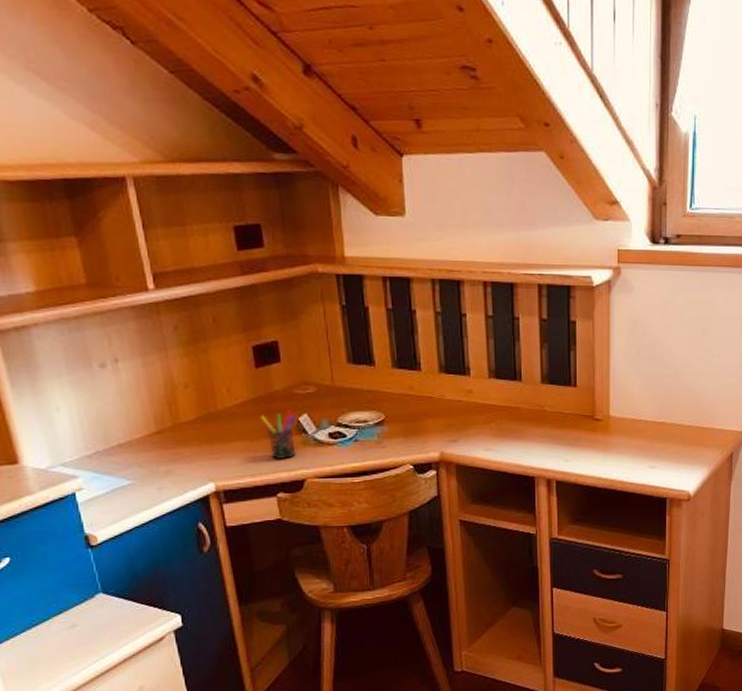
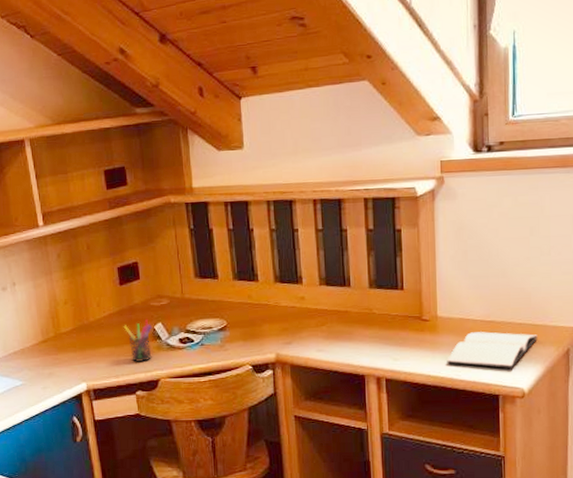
book: none [618,433,704,471] -> present [447,332,537,368]

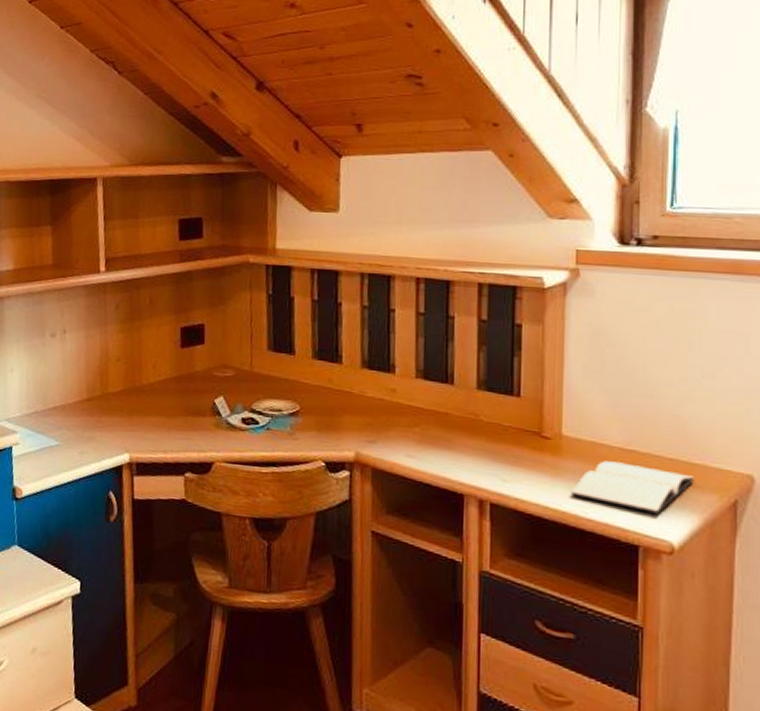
pen holder: present [123,318,152,362] -> none [179,389,212,439]

